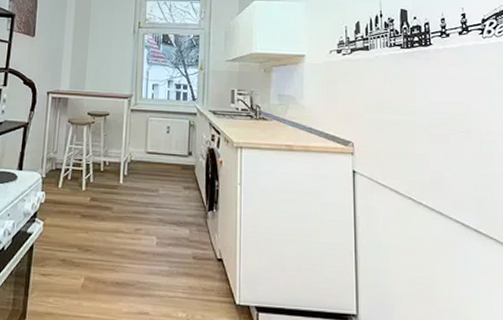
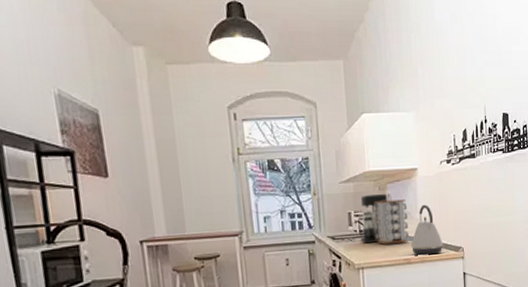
coffee maker: none [239,75,273,123] -> present [357,194,388,244]
spice rack: none [257,75,293,129] -> present [373,192,410,245]
kettle: none [295,91,330,146] -> present [411,204,443,256]

